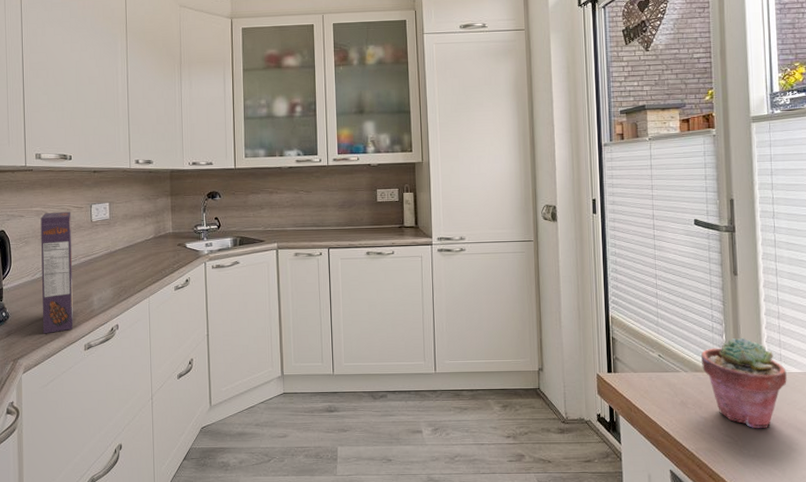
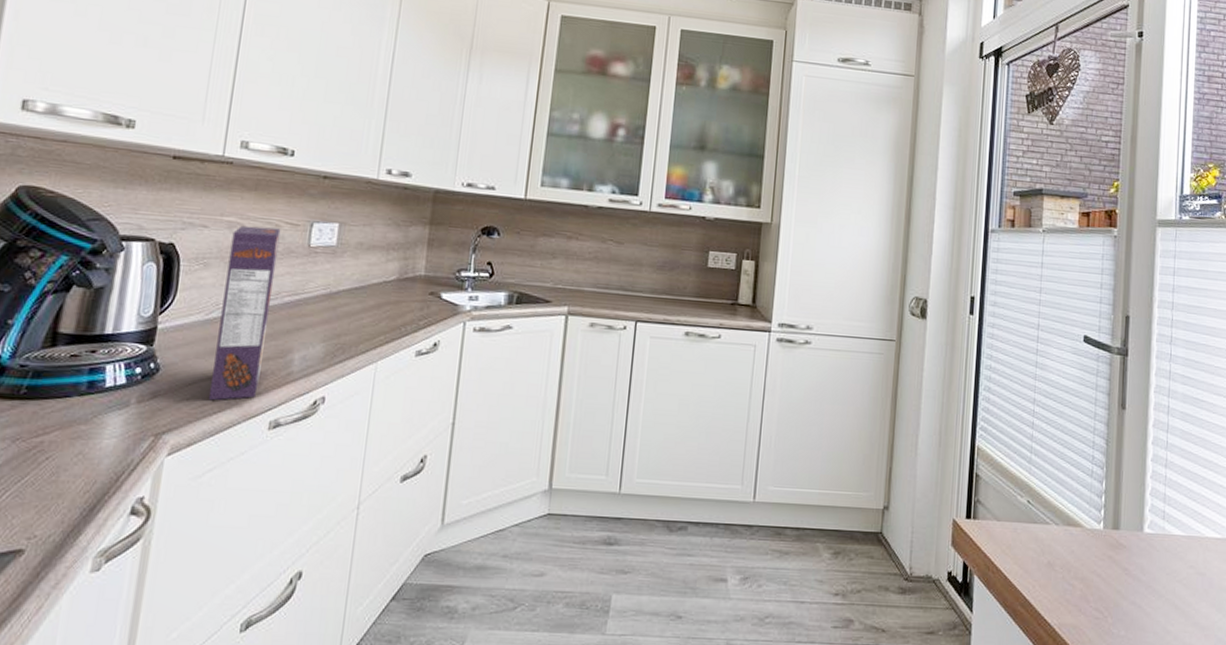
potted succulent: present [701,337,787,428] -> none [1076,486,1169,603]

